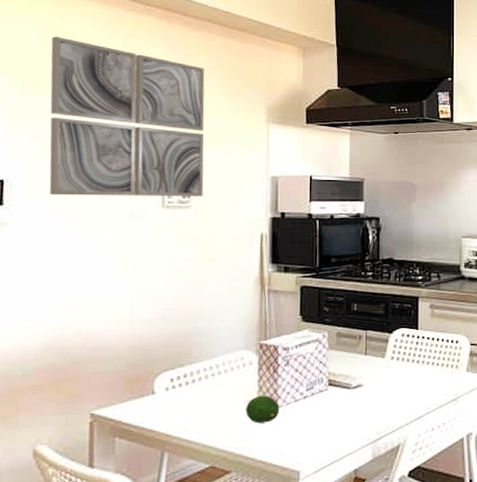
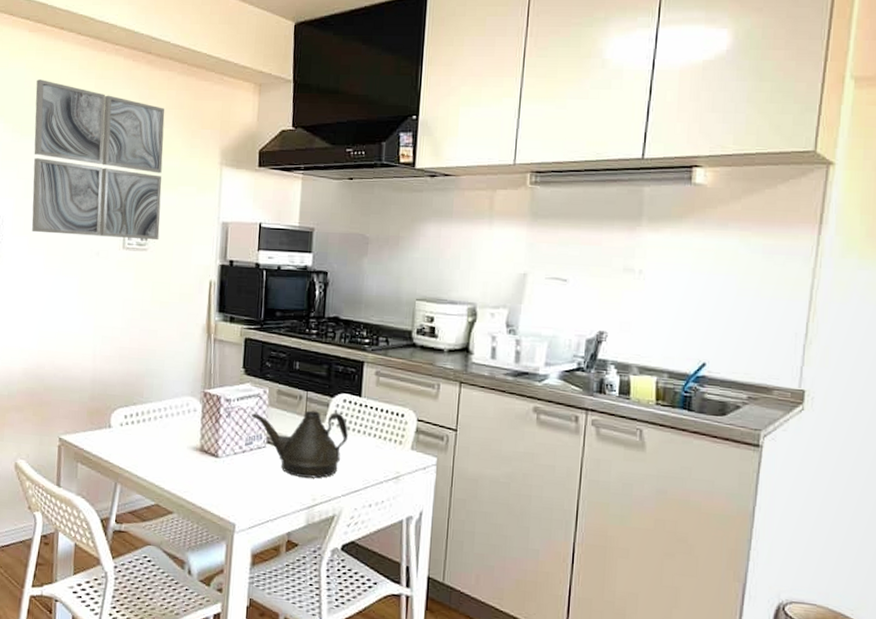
fruit: present [245,395,280,423] -> none [188,443,220,471]
teapot: none [310,347,408,413] -> present [251,410,348,479]

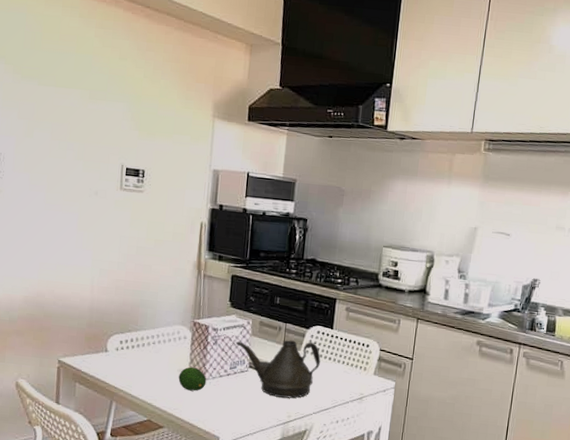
wall art: present [32,79,165,240] -> none [32,24,162,184]
fruit: none [188,443,220,471] -> present [178,367,207,391]

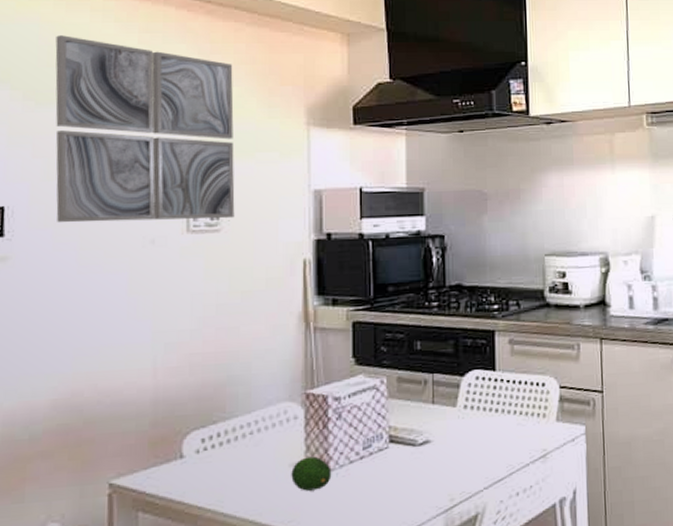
wall art: none [32,24,162,184] -> present [55,35,235,223]
teapot: present [235,340,321,399] -> none [367,393,485,476]

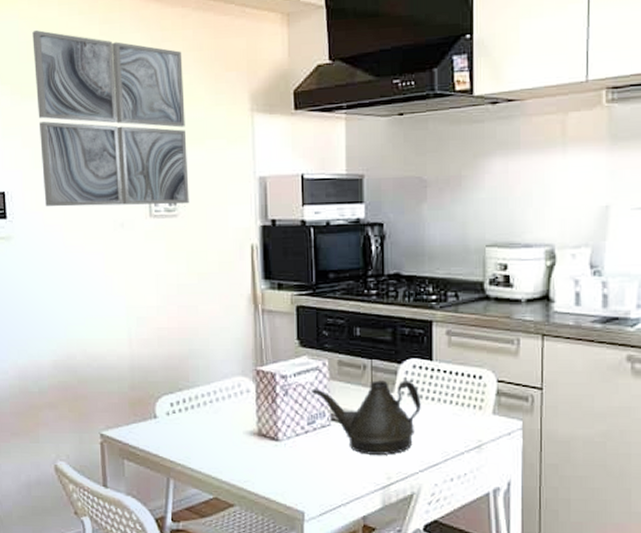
fruit: present [291,456,332,491] -> none [245,427,280,457]
teapot: none [367,393,485,476] -> present [311,380,421,455]

